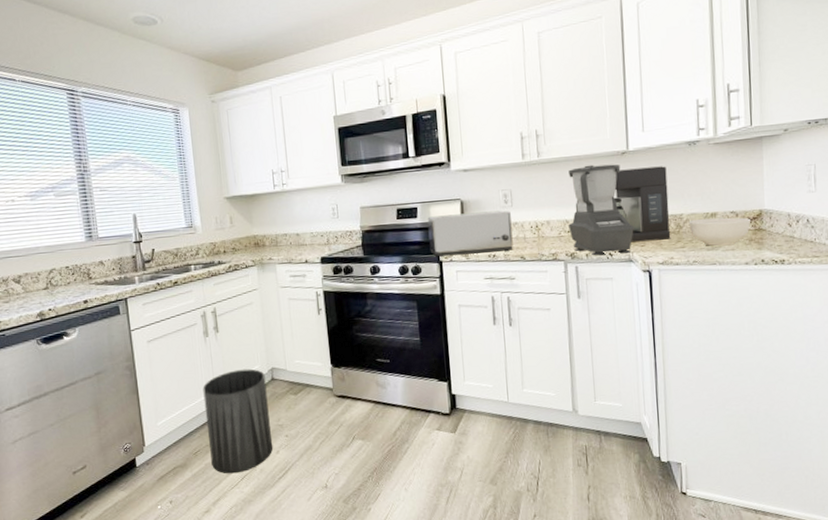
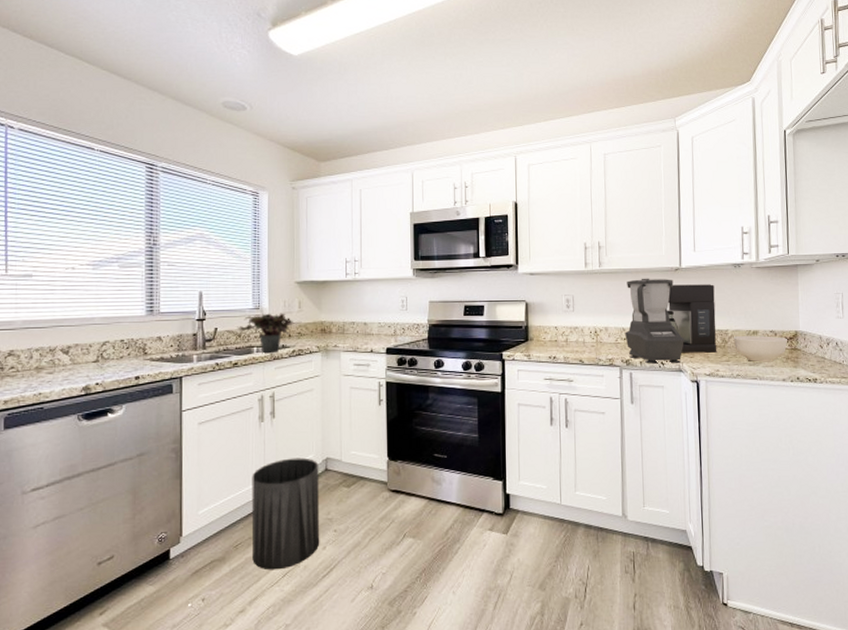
potted plant: none [173,229,235,271] -> present [237,313,302,354]
toaster: present [427,210,513,257] -> none [493,314,573,355]

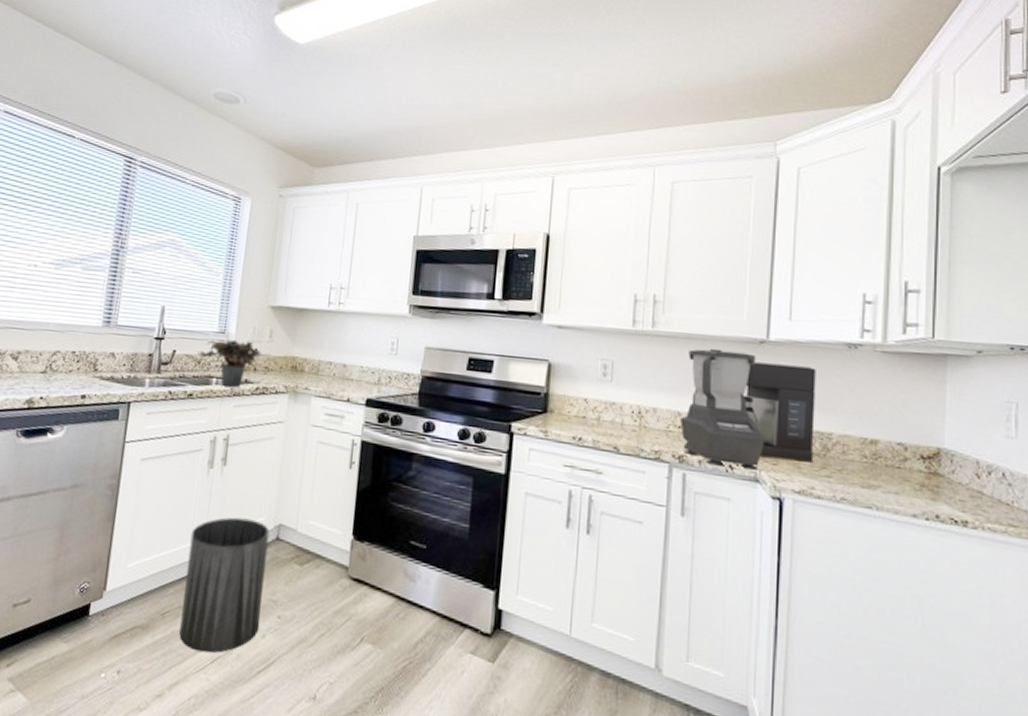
bowl: present [733,336,788,362] -> none [839,443,925,488]

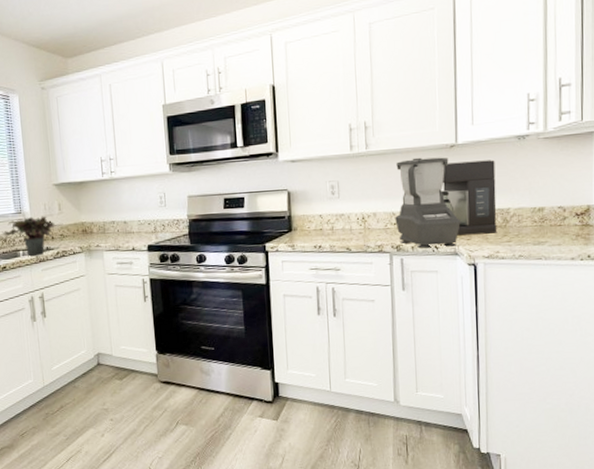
trash can: present [179,517,270,653] -> none [30,353,98,456]

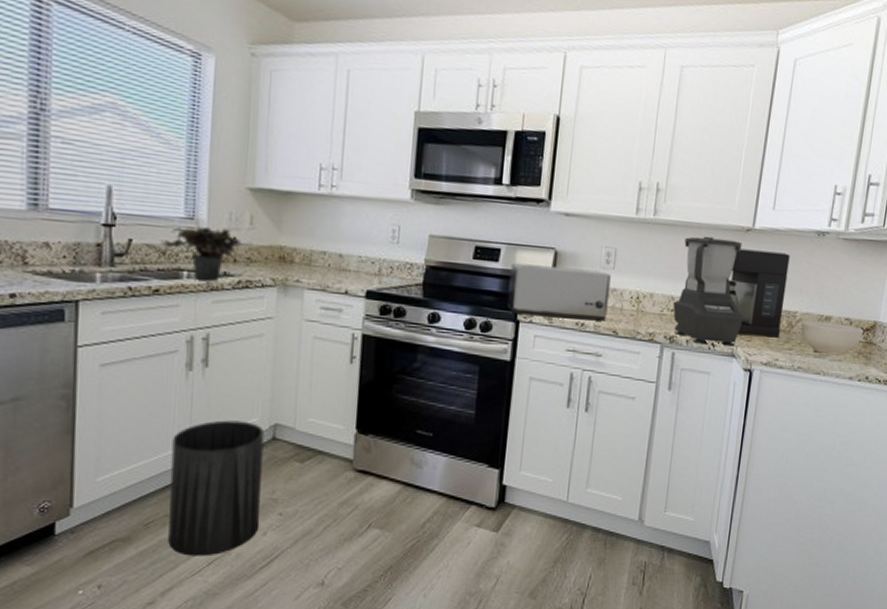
trash can: none [30,353,98,456] -> present [168,420,264,557]
toaster: none [254,201,339,247] -> present [507,263,611,321]
bowl: none [515,212,579,241] -> present [801,320,864,356]

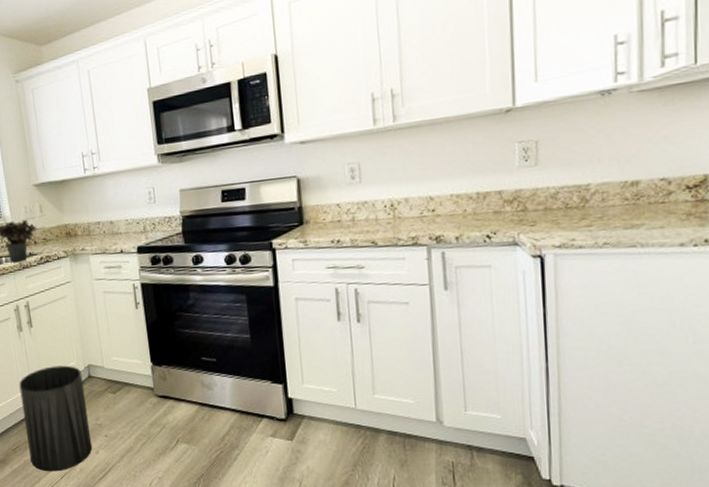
toaster: present [507,263,611,321] -> none [257,187,362,244]
blender: present [673,236,744,346] -> none [433,124,521,239]
coffee maker: present [728,249,790,338] -> none [494,124,573,222]
bowl: present [801,320,864,356] -> none [598,185,691,224]

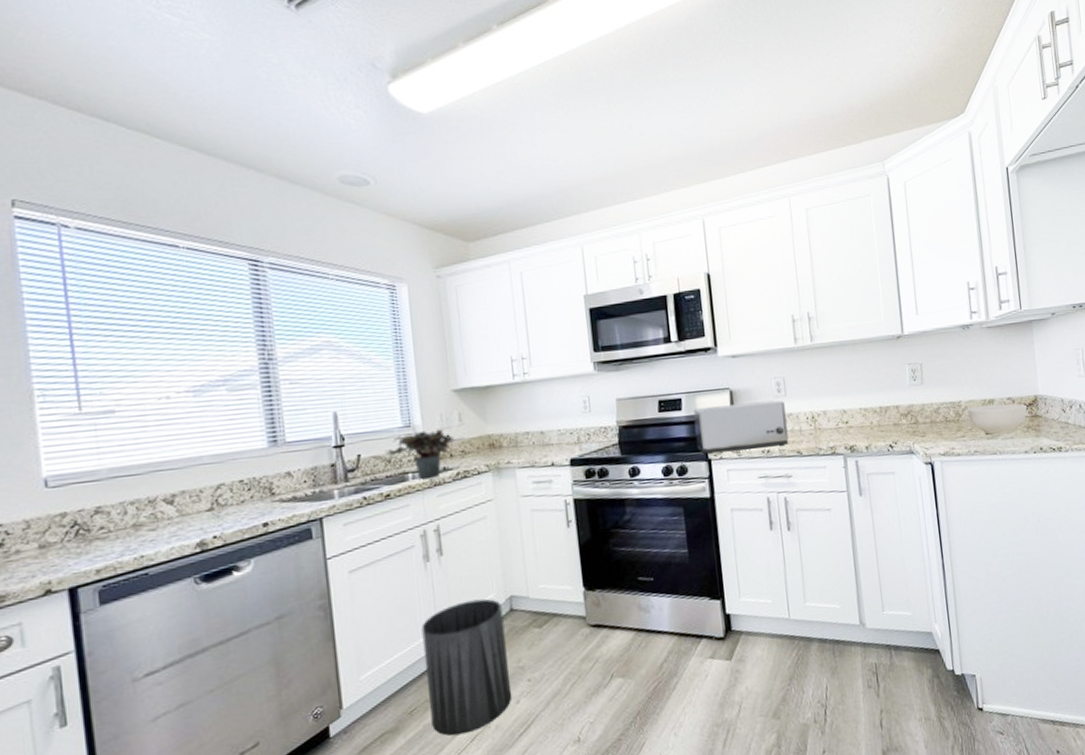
toaster: none [257,187,362,244] -> present [693,400,789,455]
bowl: none [598,185,691,224] -> present [967,403,1028,435]

